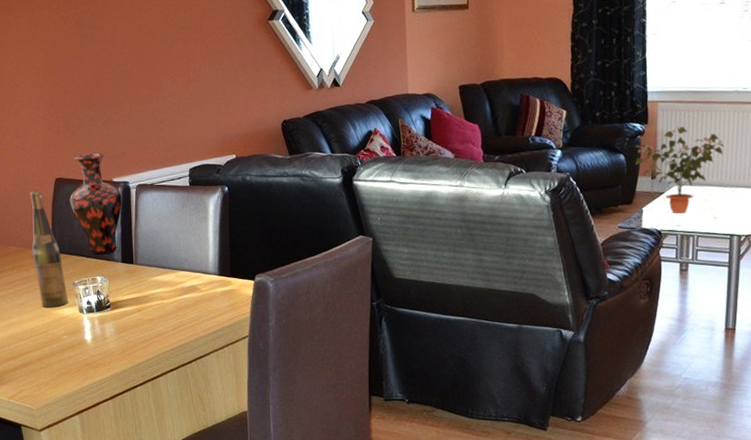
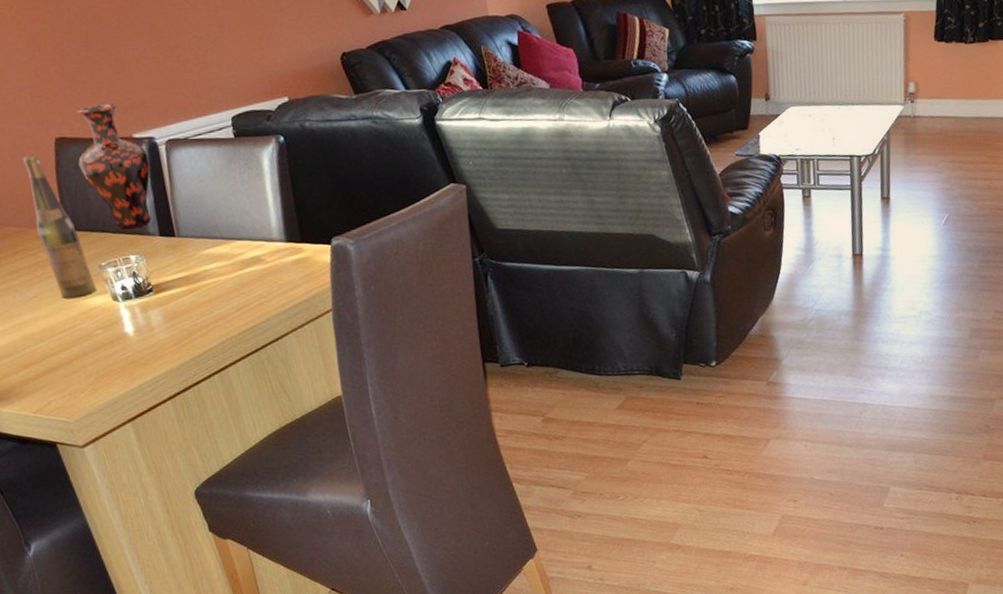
potted plant: present [634,126,725,213] -> none [744,41,837,137]

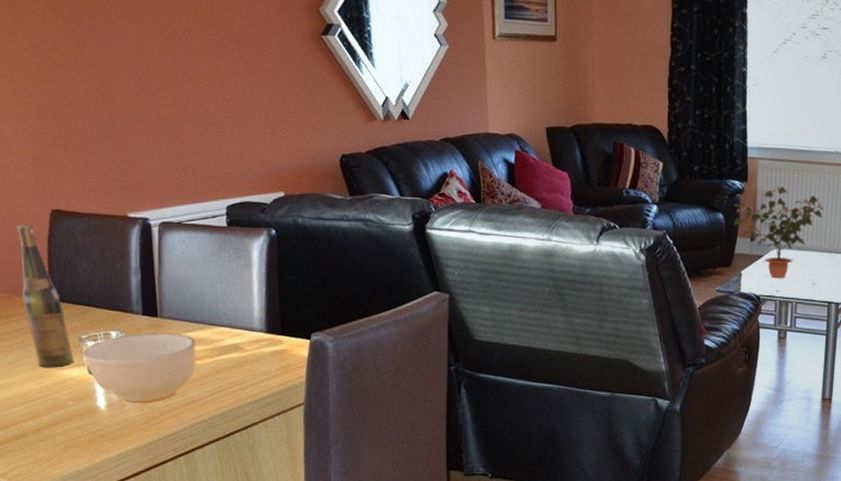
vase: present [76,102,151,229] -> none [71,180,141,305]
bowl: none [105,251,220,326] -> present [84,332,196,403]
potted plant: none [744,41,837,137] -> present [733,186,824,278]

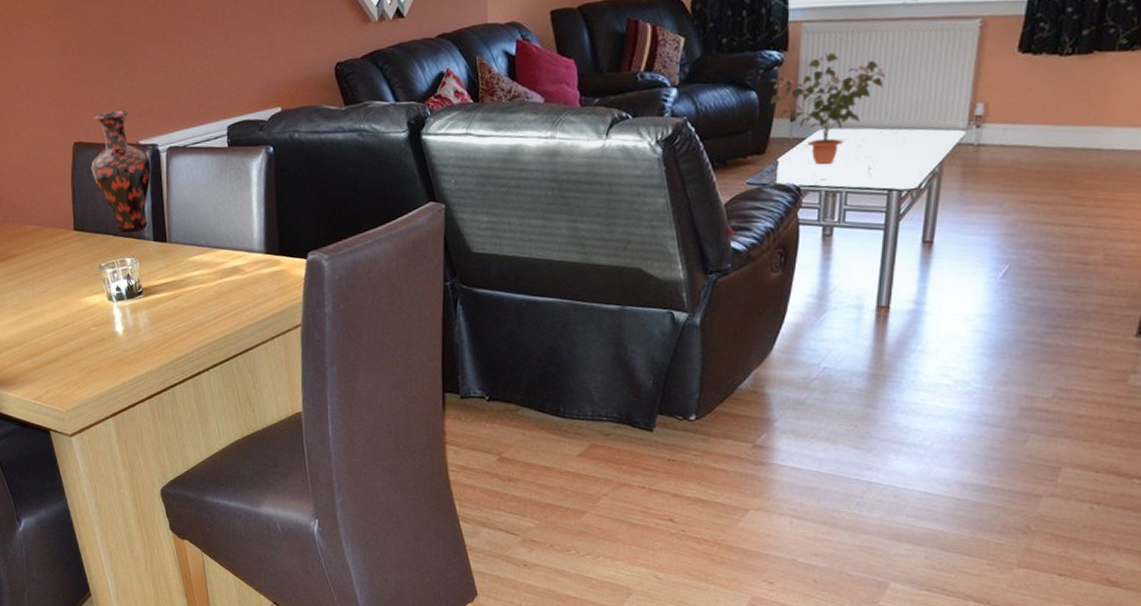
wine bottle: present [17,223,75,368] -> none [46,157,96,296]
vase: none [71,180,141,305] -> present [91,109,151,233]
bowl: present [84,332,196,403] -> none [103,257,201,327]

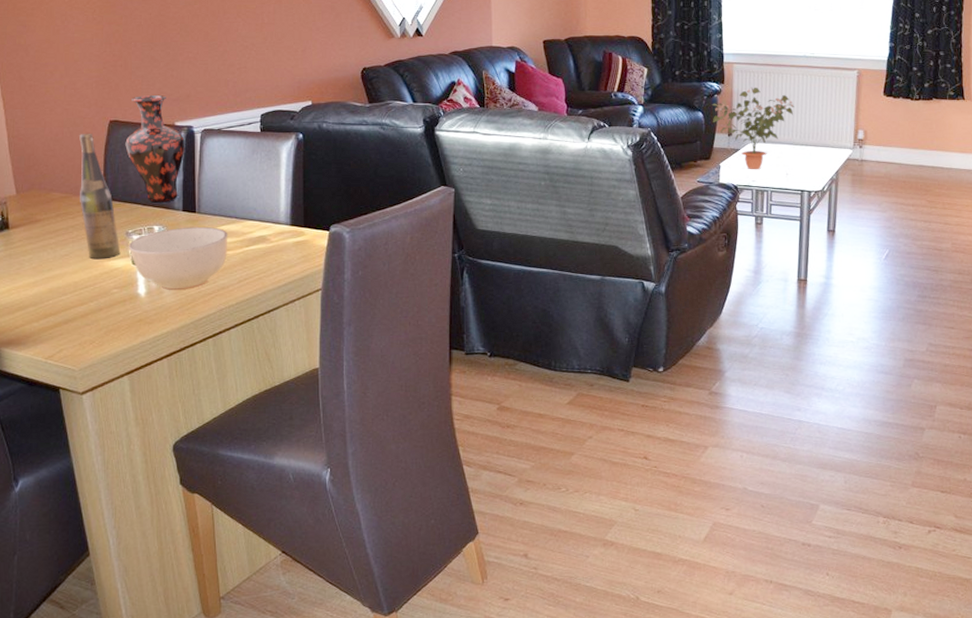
wine bottle: none [46,157,96,296] -> present [79,133,121,260]
bowl: none [103,257,201,327] -> present [129,226,228,290]

